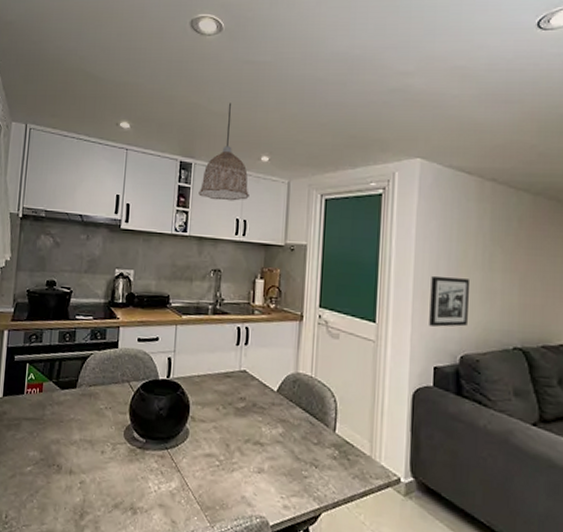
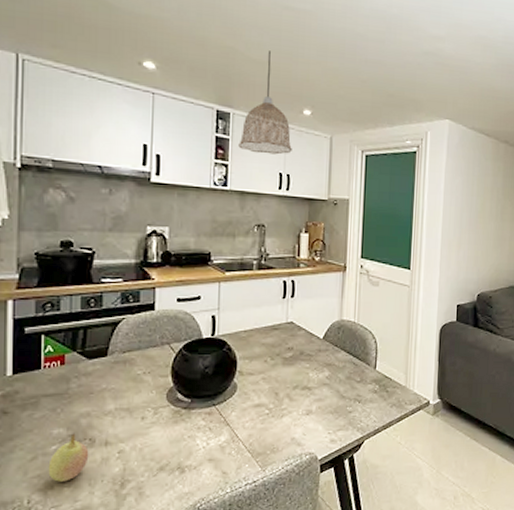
fruit: none [23,457,56,503] -> present [48,433,89,482]
picture frame: present [429,275,471,327] -> none [454,226,487,270]

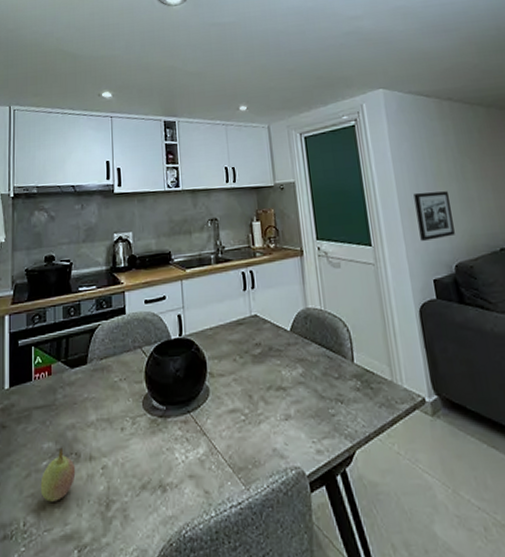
pendant lamp: present [238,51,292,155] -> none [185,62,234,153]
picture frame: none [454,226,487,270] -> present [413,191,455,241]

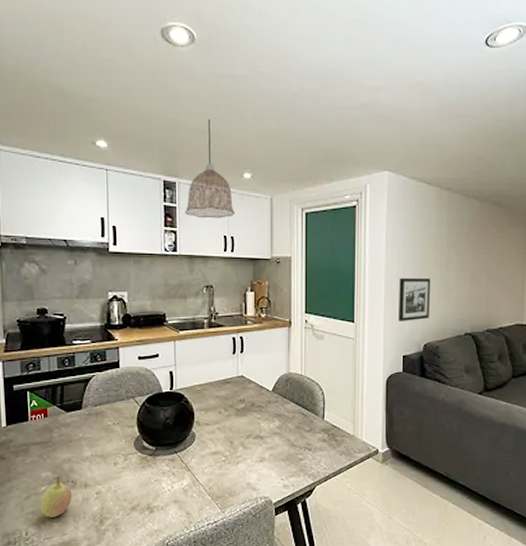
pendant lamp: none [185,62,234,153] -> present [185,119,235,219]

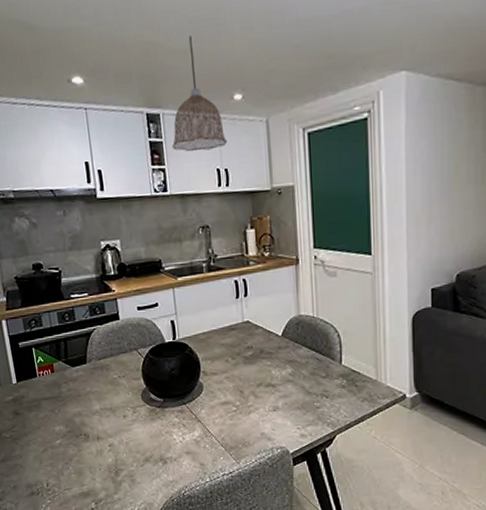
fruit: present [40,476,72,518] -> none [56,430,87,469]
picture frame: present [398,277,431,321] -> none [424,196,464,250]

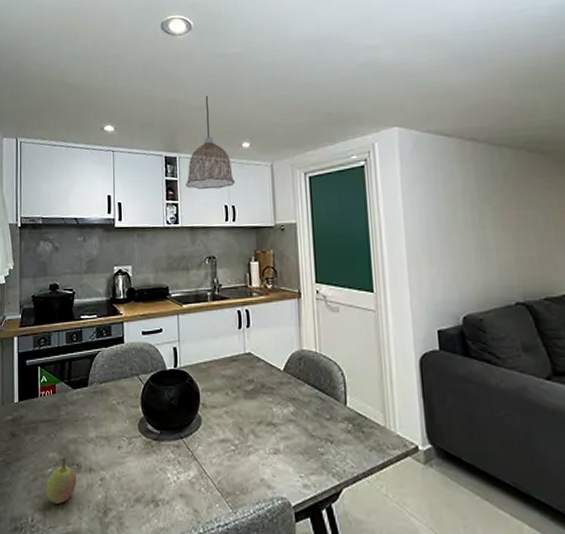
fruit: none [56,430,87,469] -> present [46,458,77,504]

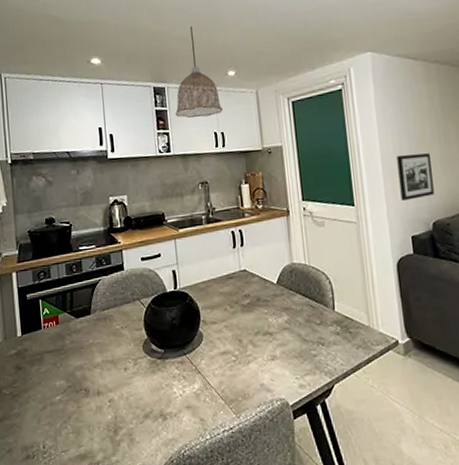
fruit: present [46,458,77,504] -> none [55,384,86,429]
picture frame: none [423,239,466,290] -> present [396,153,434,201]

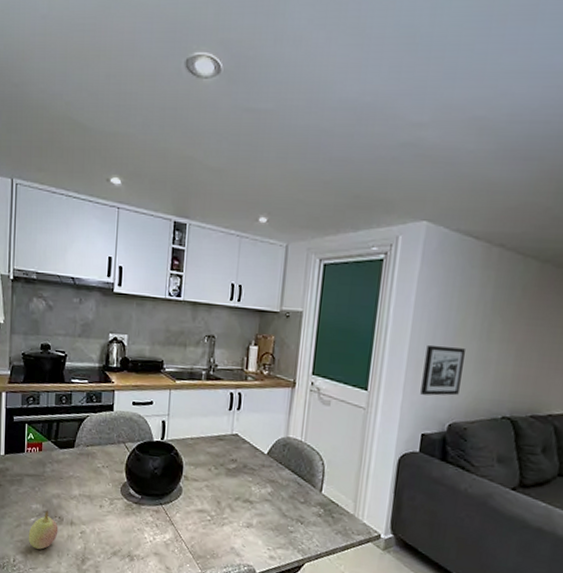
fruit: none [55,384,86,429] -> present [28,510,59,550]
pendant lamp: present [175,26,223,119] -> none [193,157,246,265]

